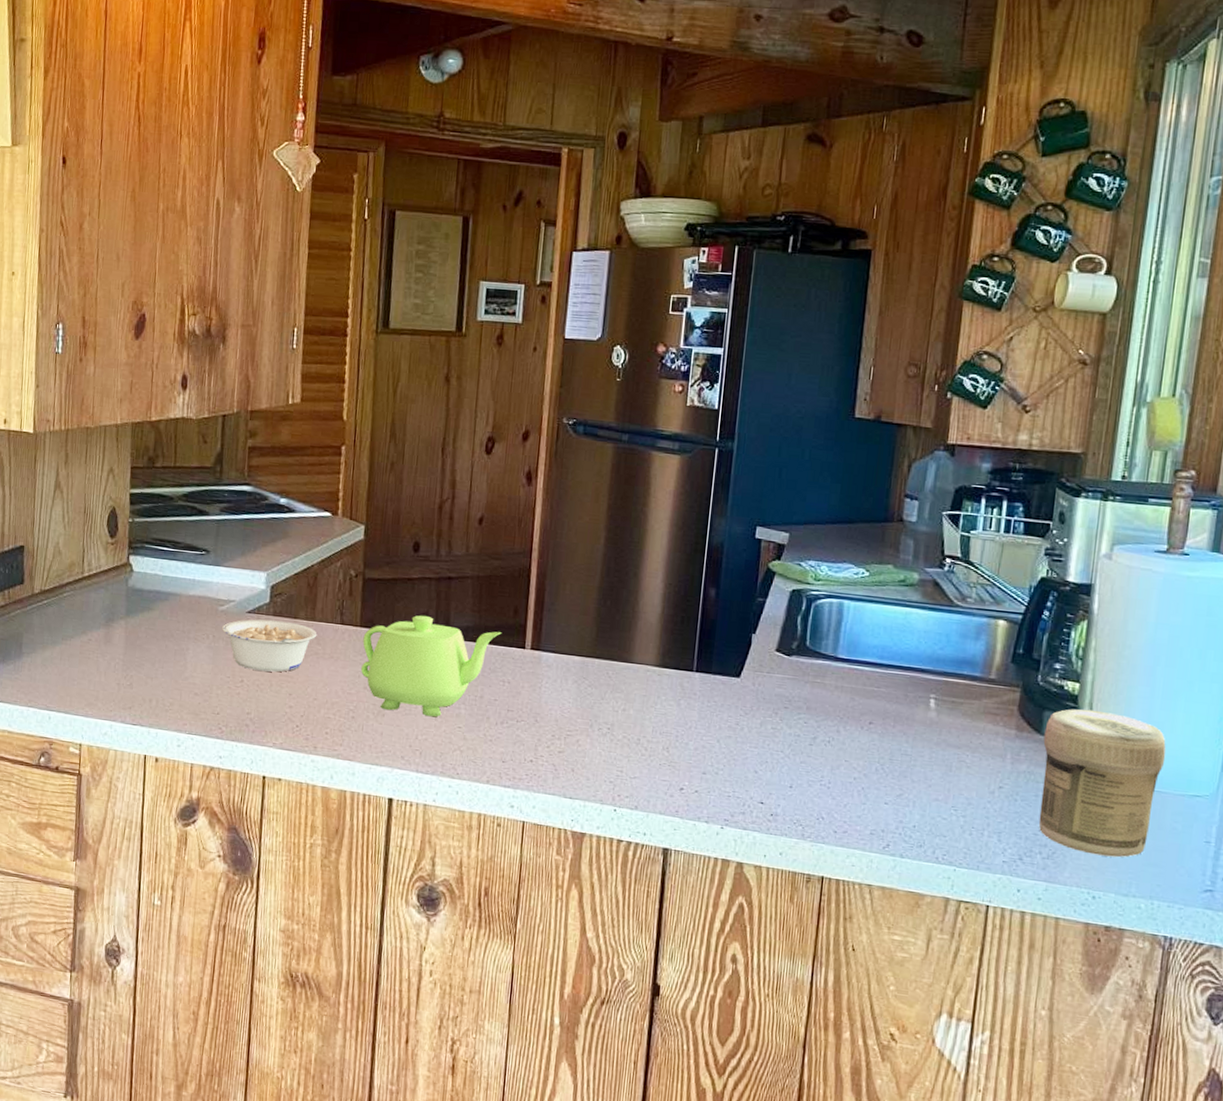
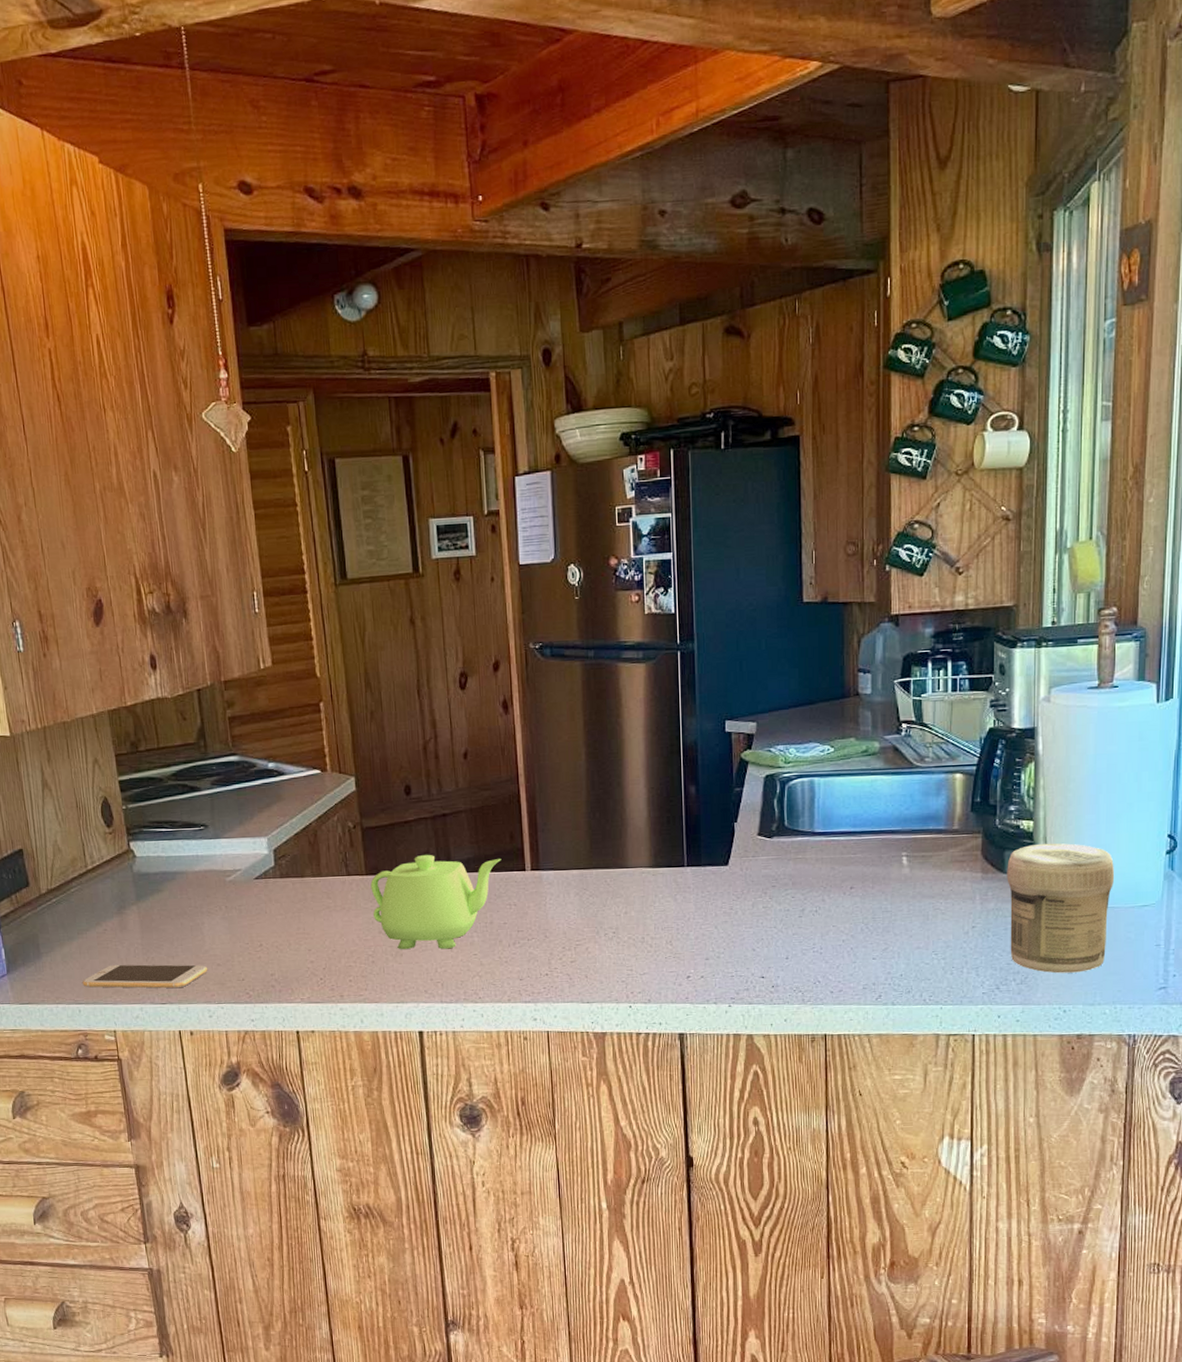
smartphone: none [57,676,185,712] -> present [82,964,208,989]
legume: present [221,619,317,672] -> none [232,881,326,933]

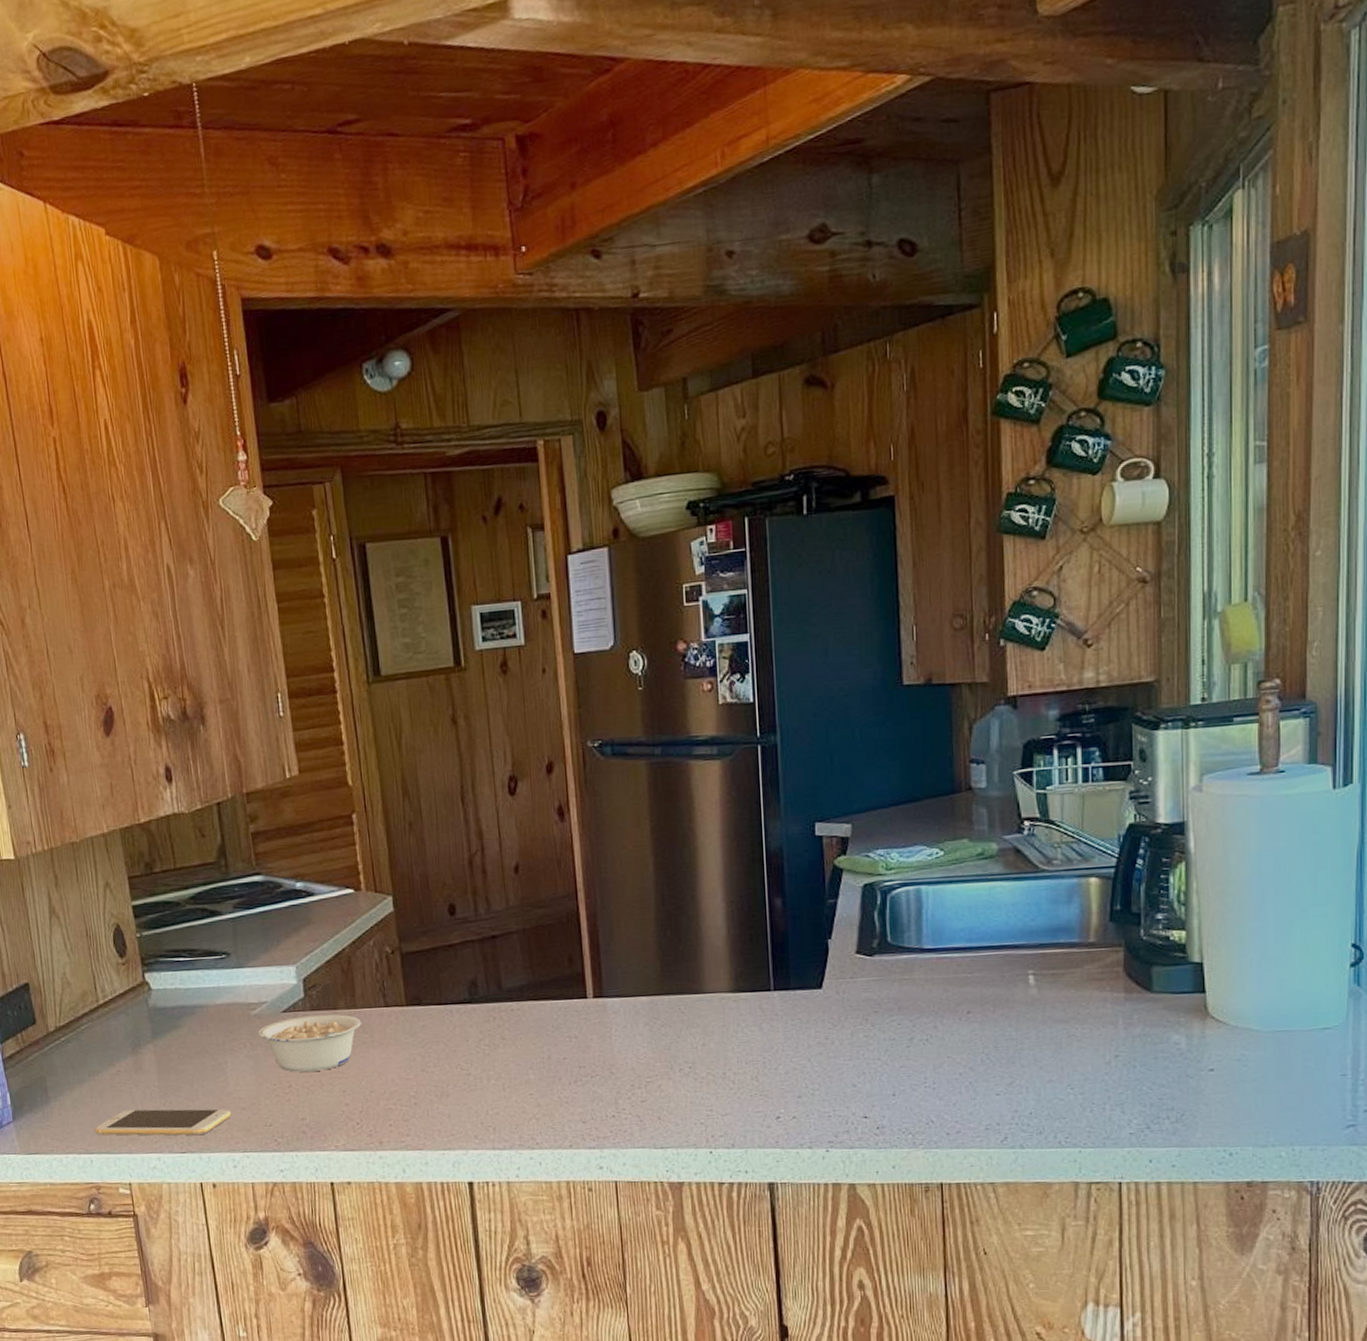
legume: none [232,881,326,933] -> present [257,1014,362,1072]
teapot: present [370,854,502,950] -> none [411,981,560,1090]
jar: present [1007,843,1115,973] -> none [1155,956,1288,1110]

